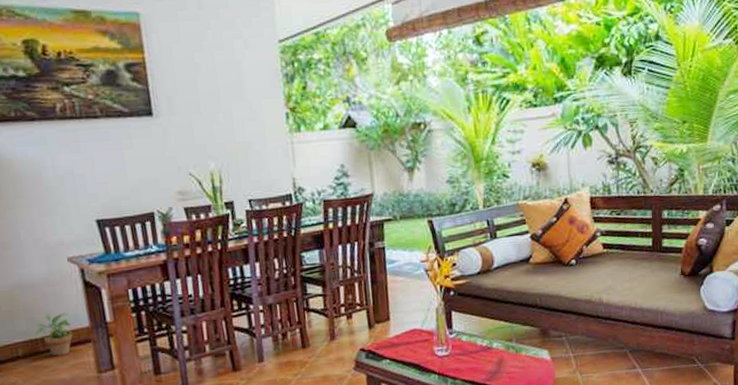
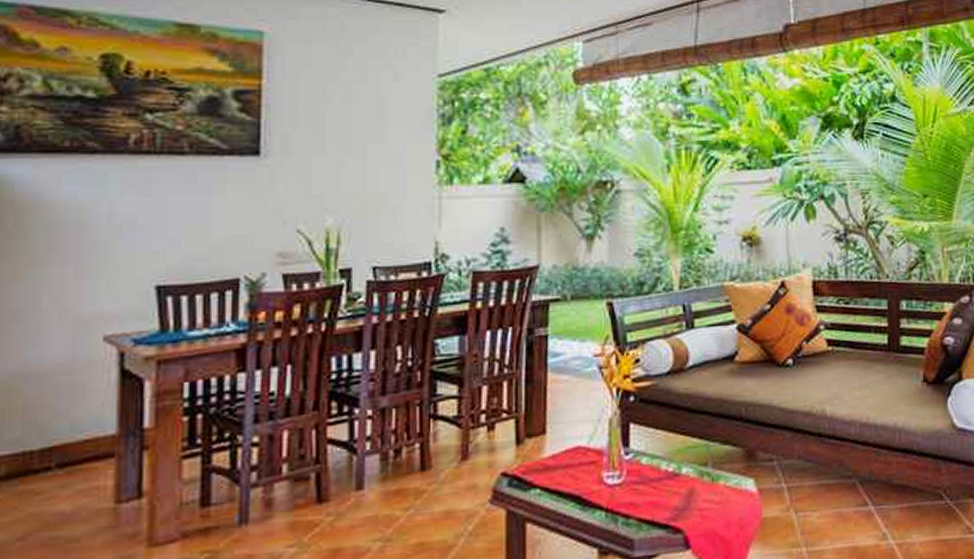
potted plant: present [35,312,73,356] -> none [32,413,89,477]

